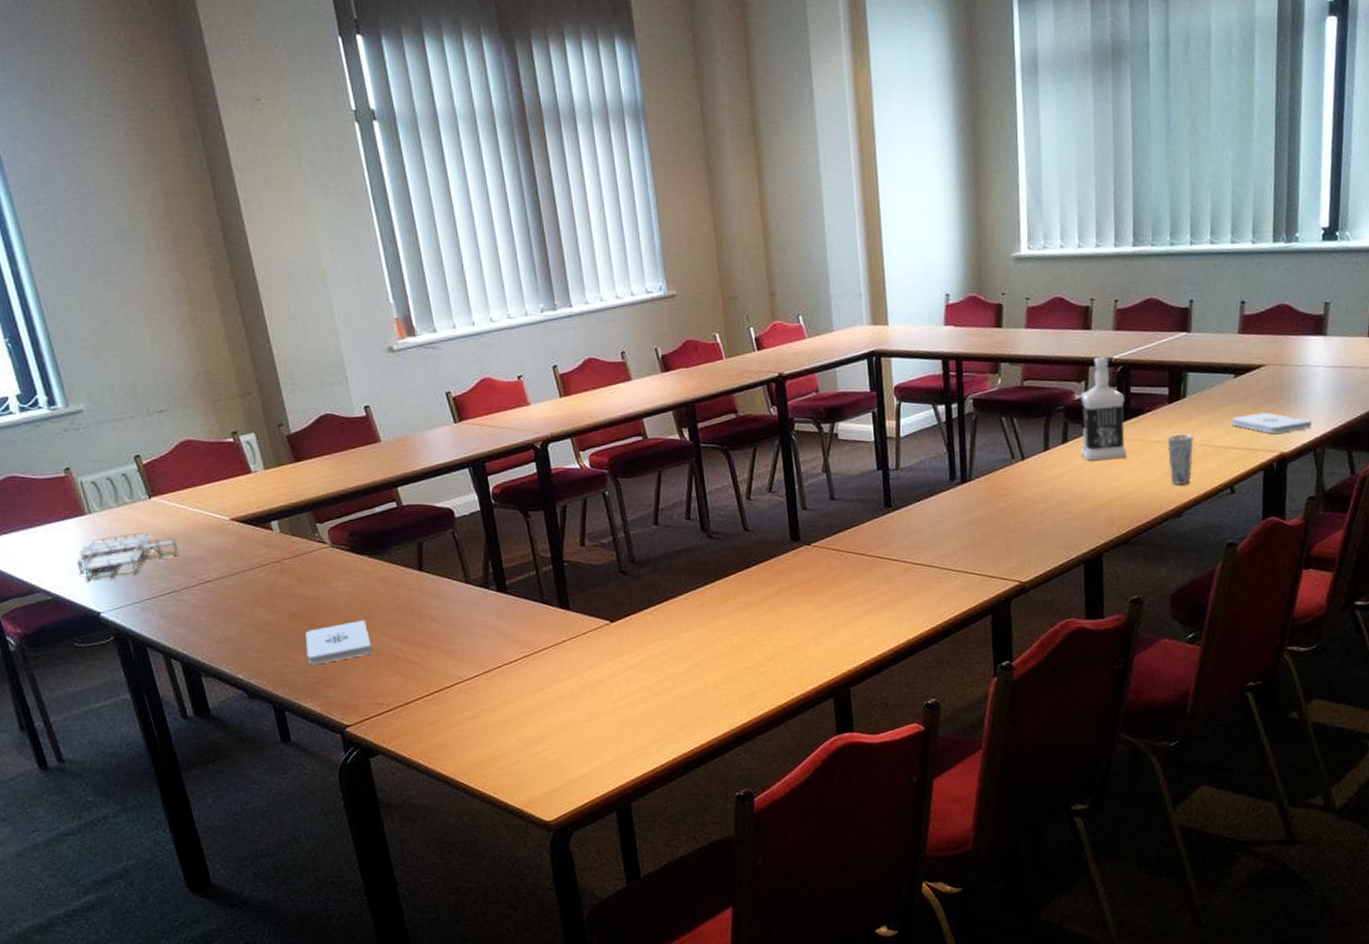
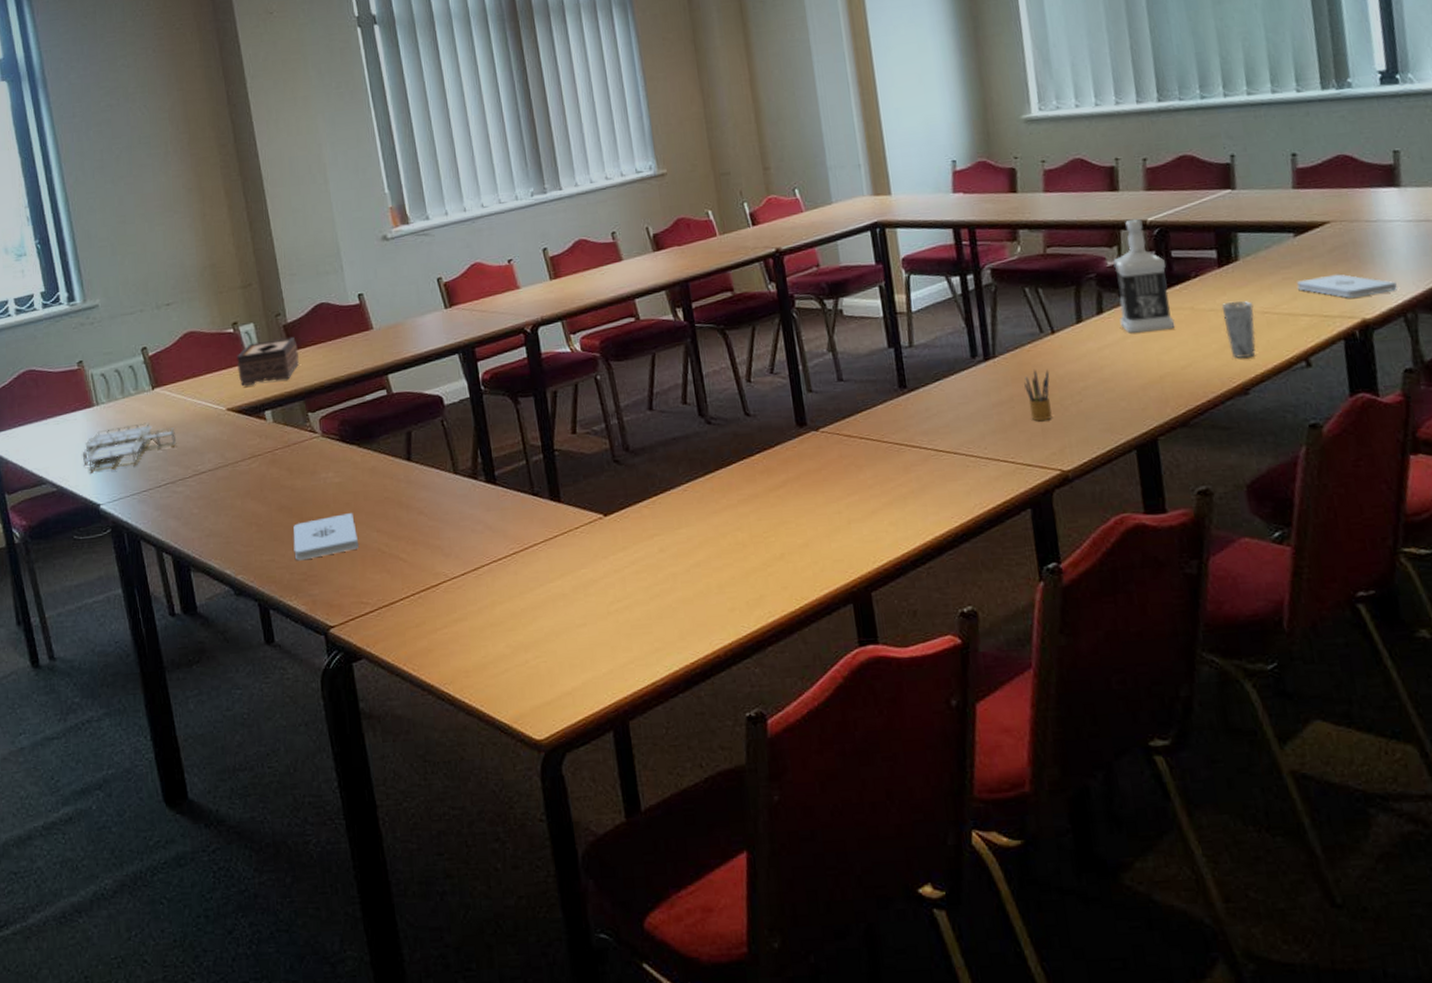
tissue box: none [238,447,305,496] -> present [237,336,299,386]
pencil box: none [994,492,1017,539] -> present [1024,369,1052,421]

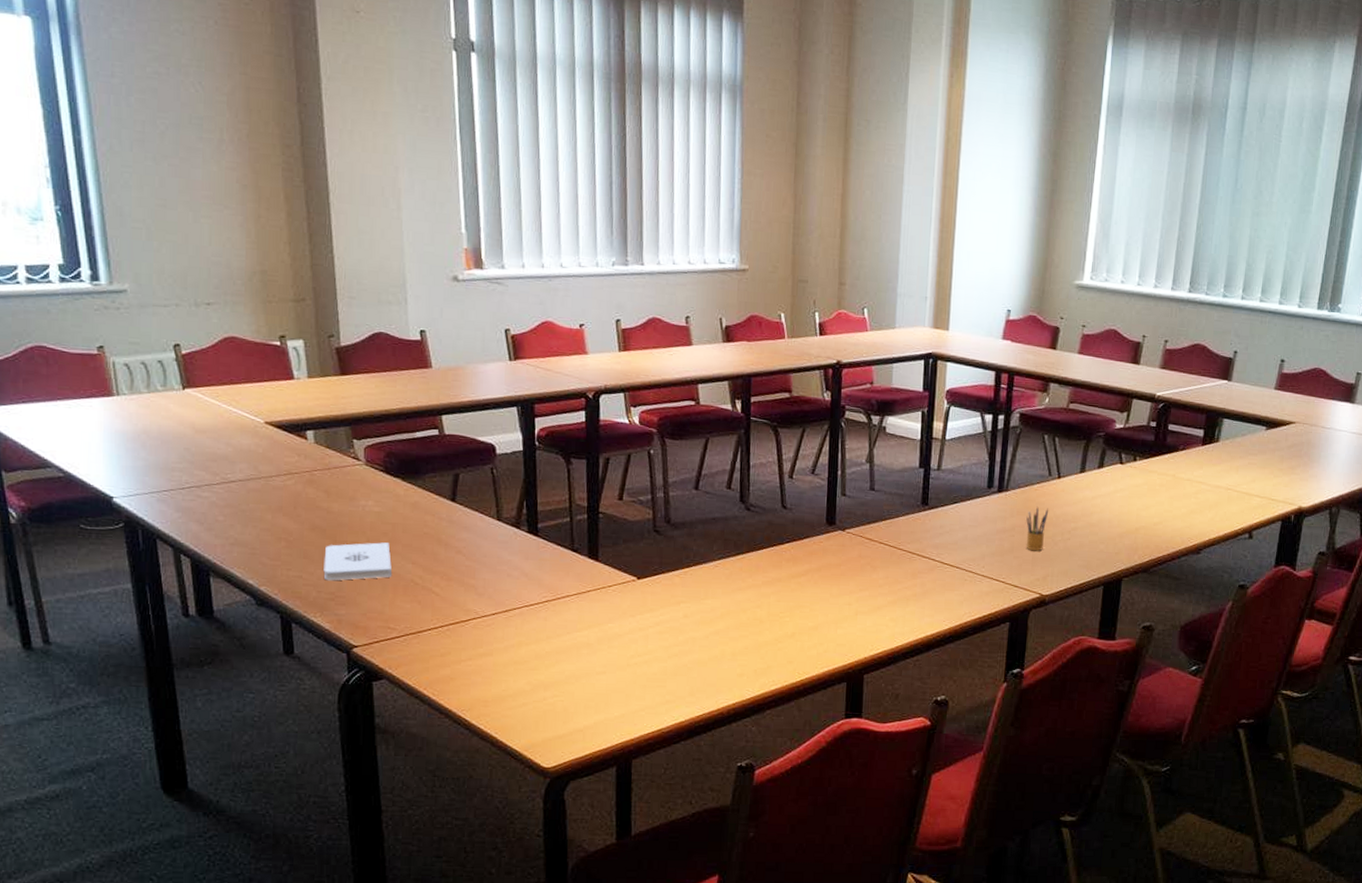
document tray: present [82,422,177,475] -> none [96,421,206,466]
tissue box: present [237,336,299,386] -> none [281,360,349,403]
bottle: present [1113,218,1175,333] -> none [1115,391,1163,491]
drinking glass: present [1221,301,1256,359] -> none [1194,475,1221,525]
notepad: present [1297,274,1397,298] -> none [1257,466,1331,489]

